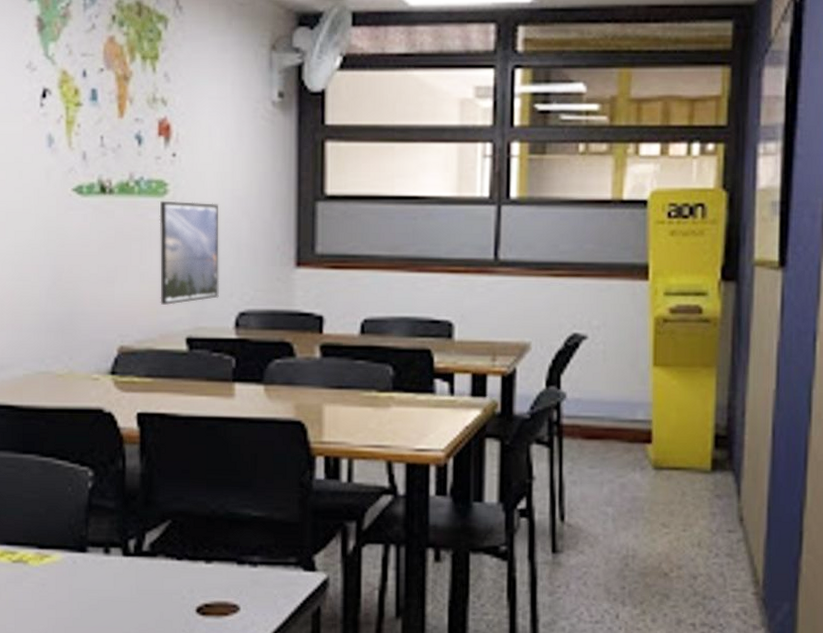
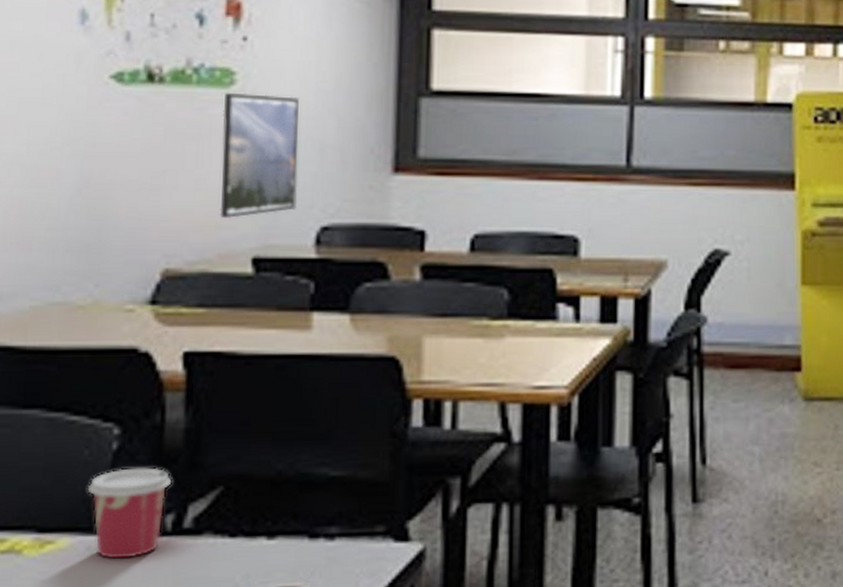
cup: none [71,502,133,572] -> present [87,467,172,559]

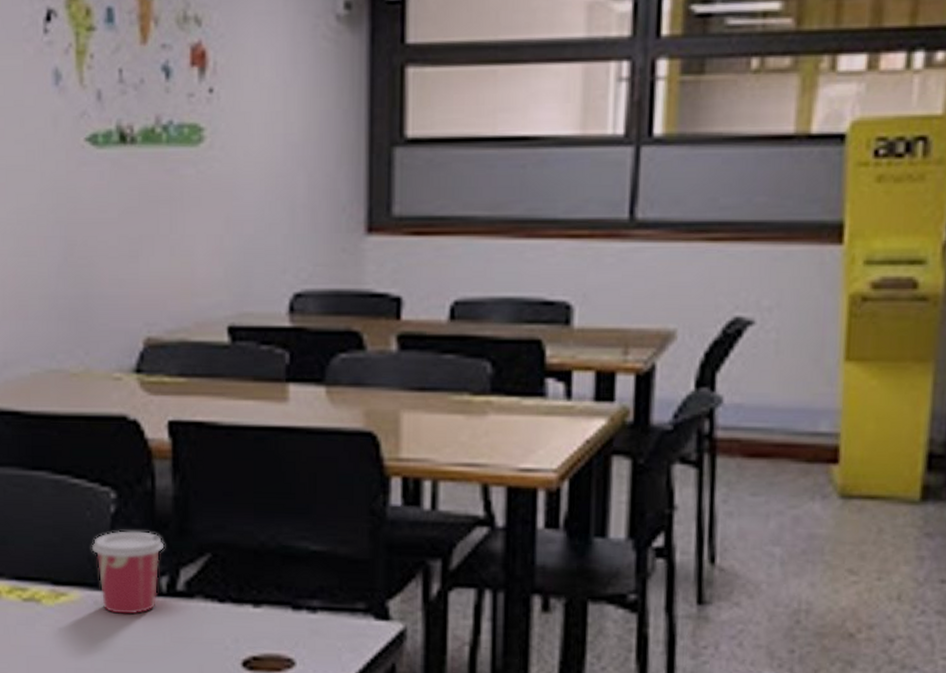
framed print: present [219,92,299,218] -> none [193,150,269,285]

